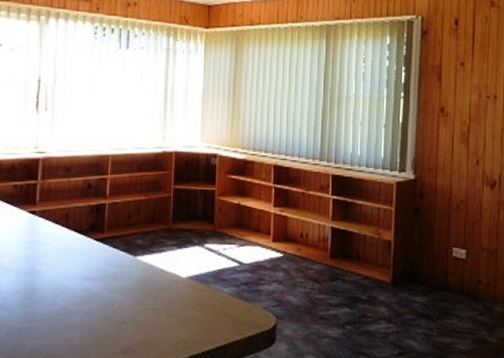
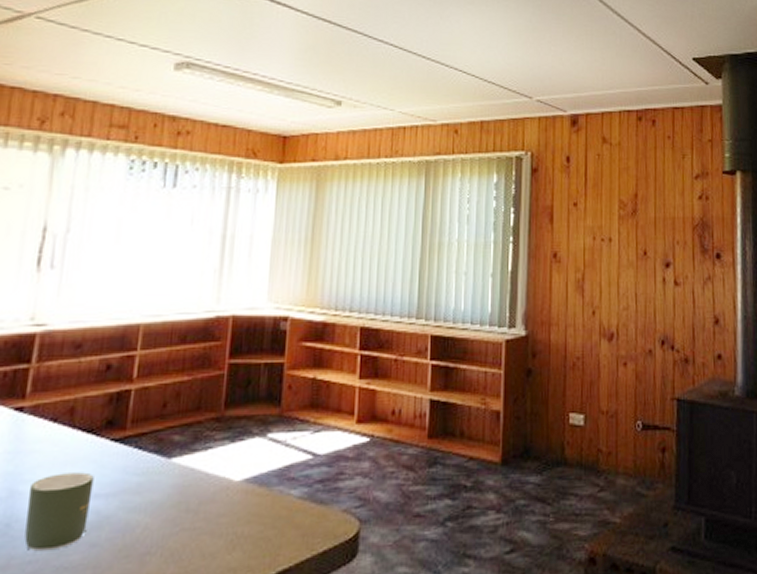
mug: none [43,260,85,313] -> present [24,472,94,552]

